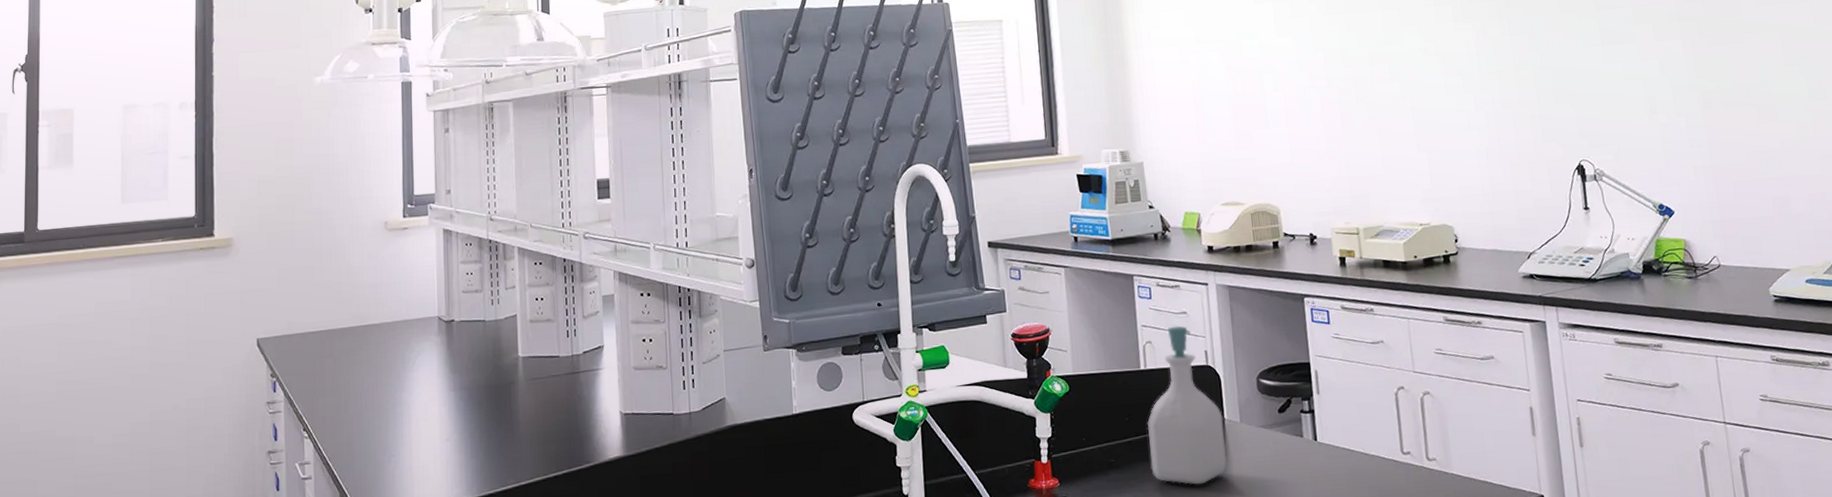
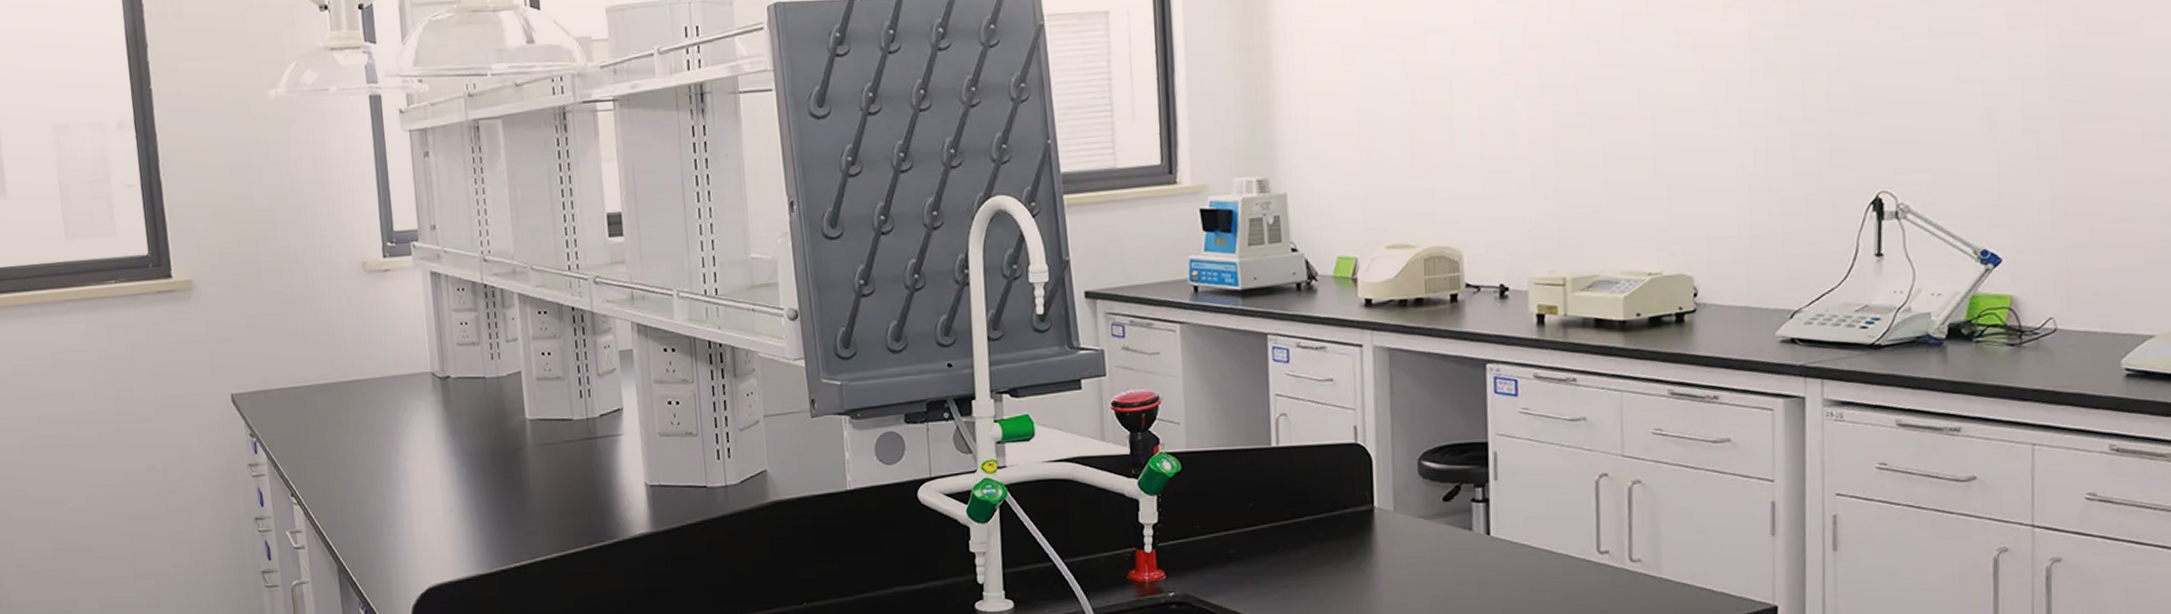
soap bottle: present [1146,325,1228,485] -> none [1276,395,1375,582]

